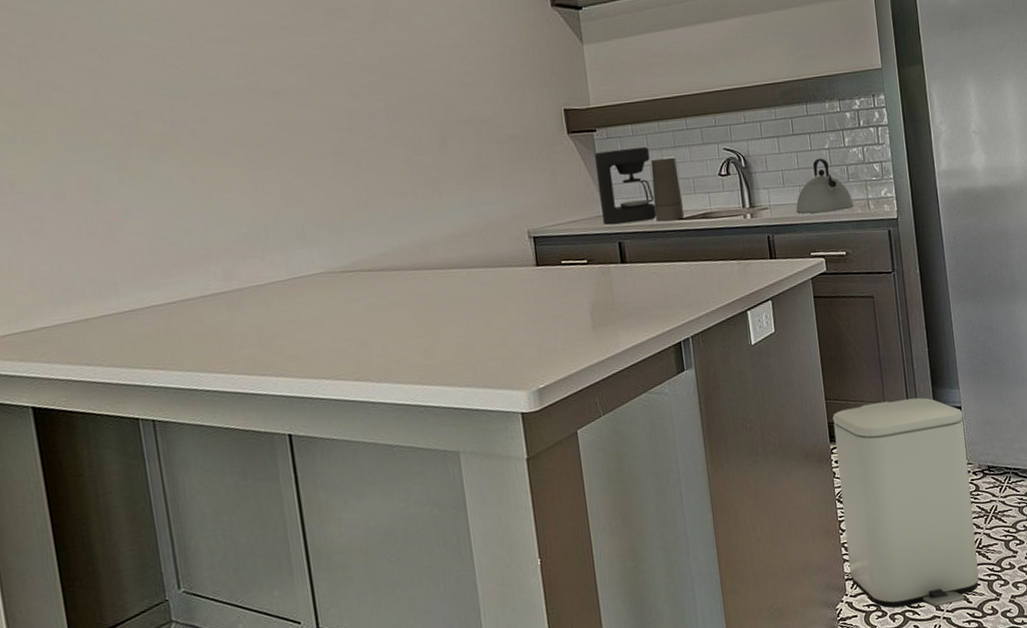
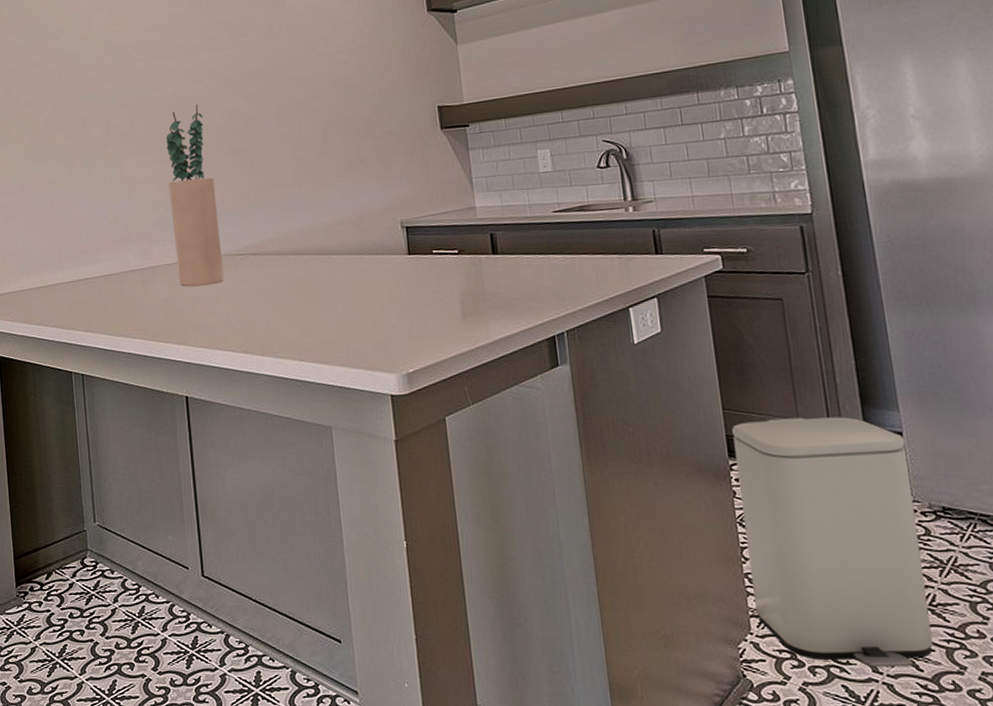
vase: none [249,97,330,311] -> present [165,104,224,287]
coffee maker: present [594,146,657,225] -> none [466,140,530,217]
canister: present [650,157,684,222] -> none [524,150,559,214]
kettle: present [796,158,854,214] -> none [685,148,756,207]

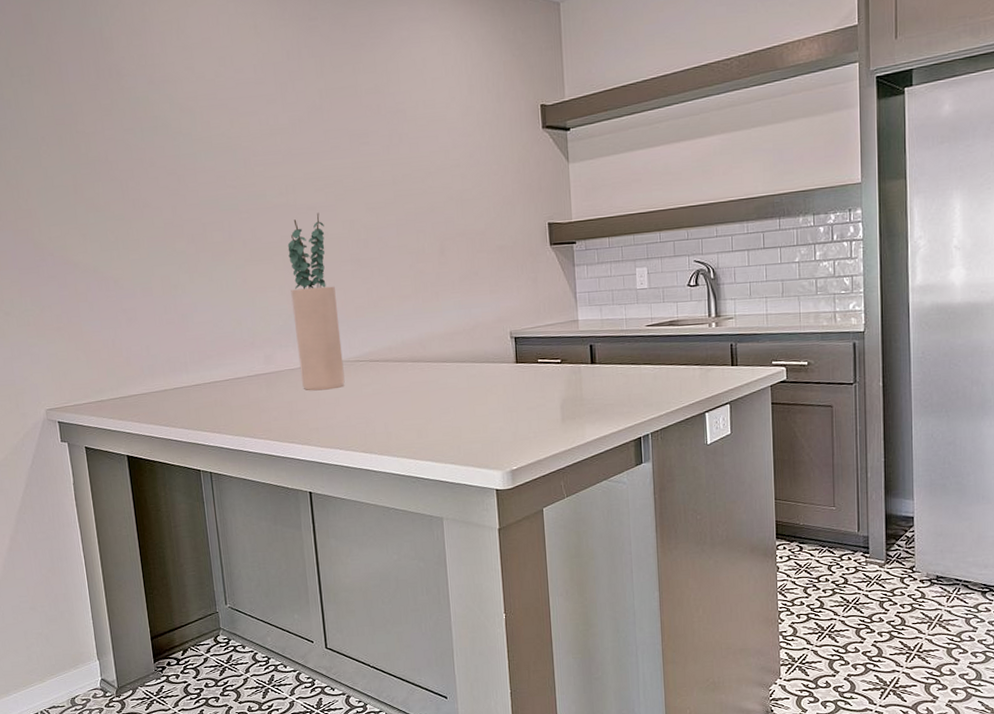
pedal bin: present [732,417,933,668] -> none [781,505,916,701]

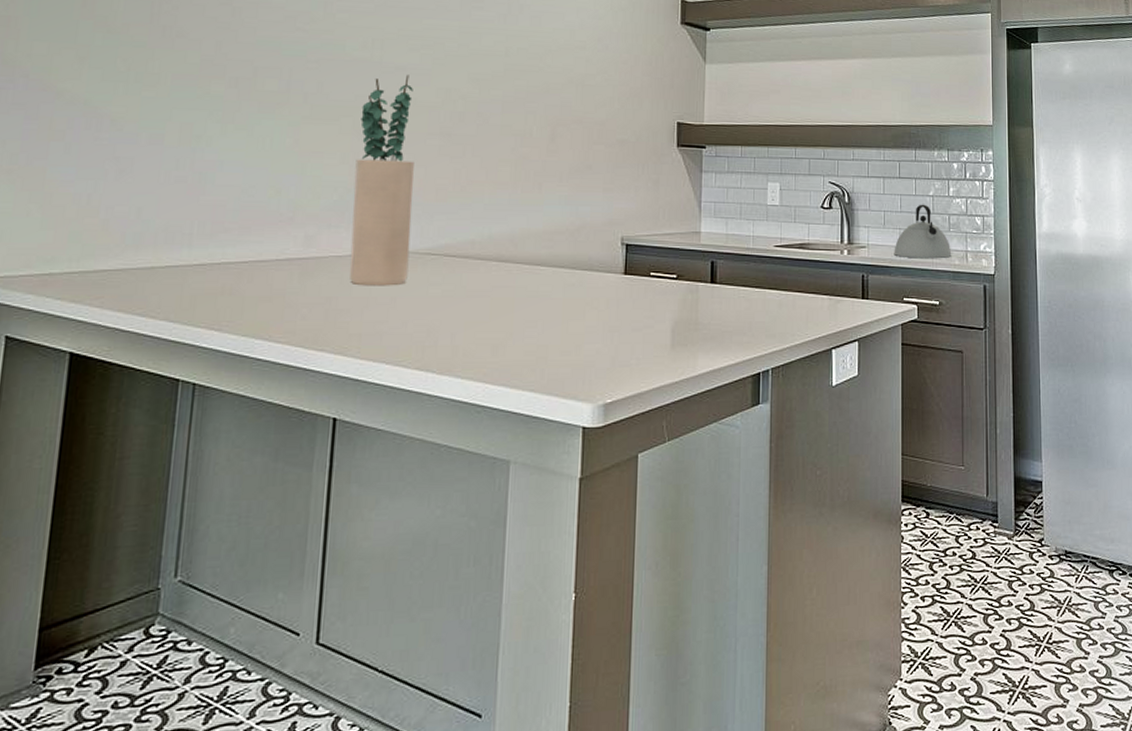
kettle: none [761,271,820,324] -> present [894,204,952,259]

